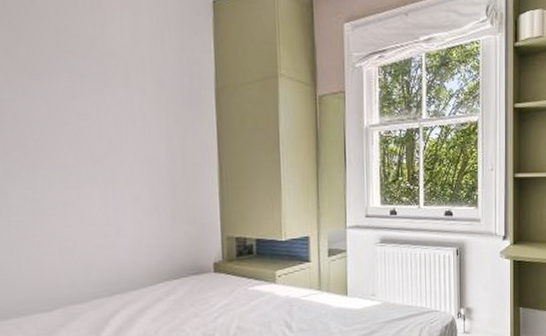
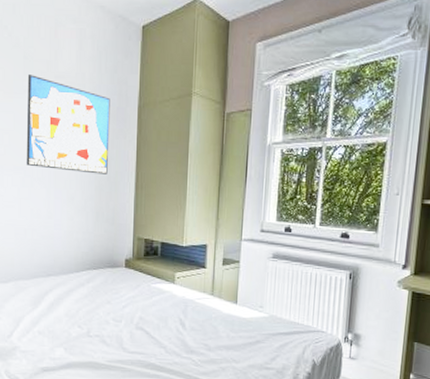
wall art: none [63,52,183,168] -> present [26,75,110,175]

